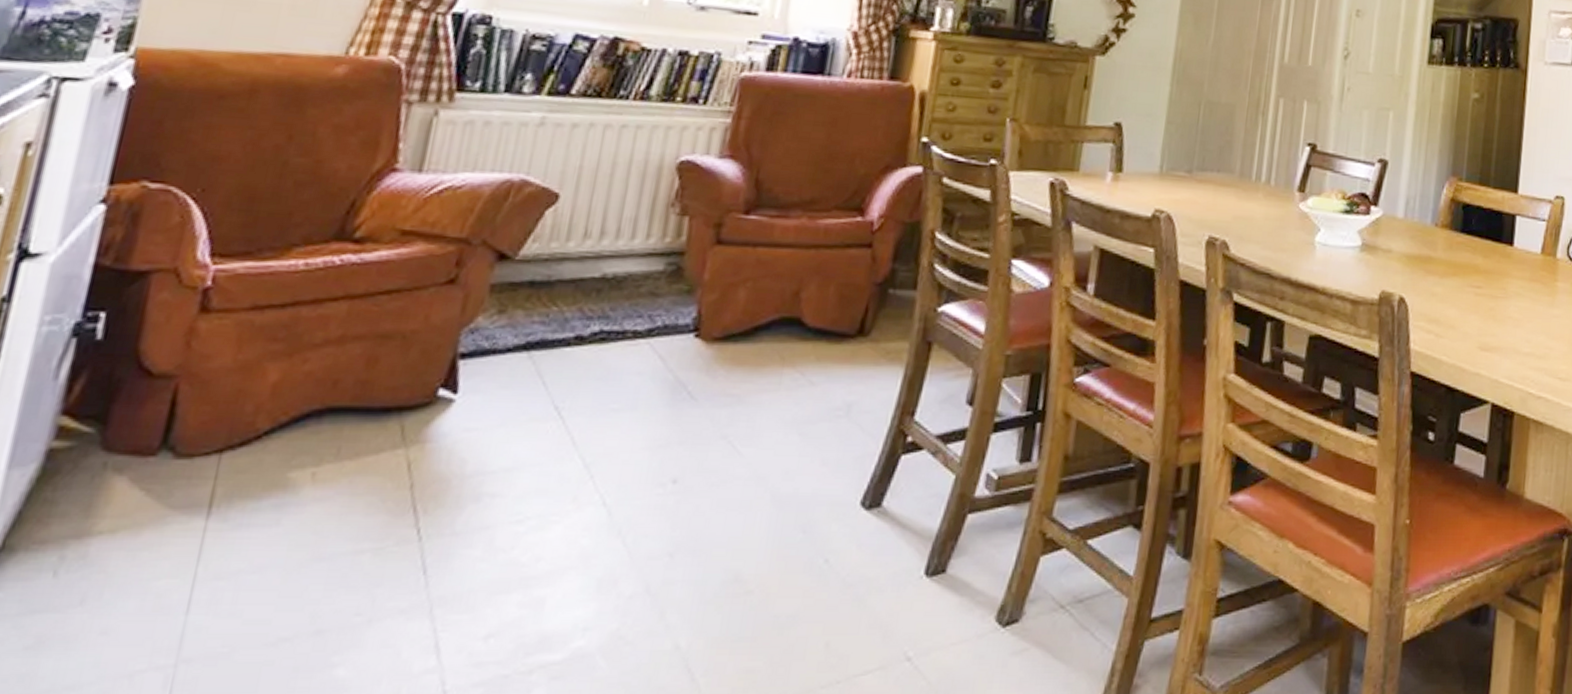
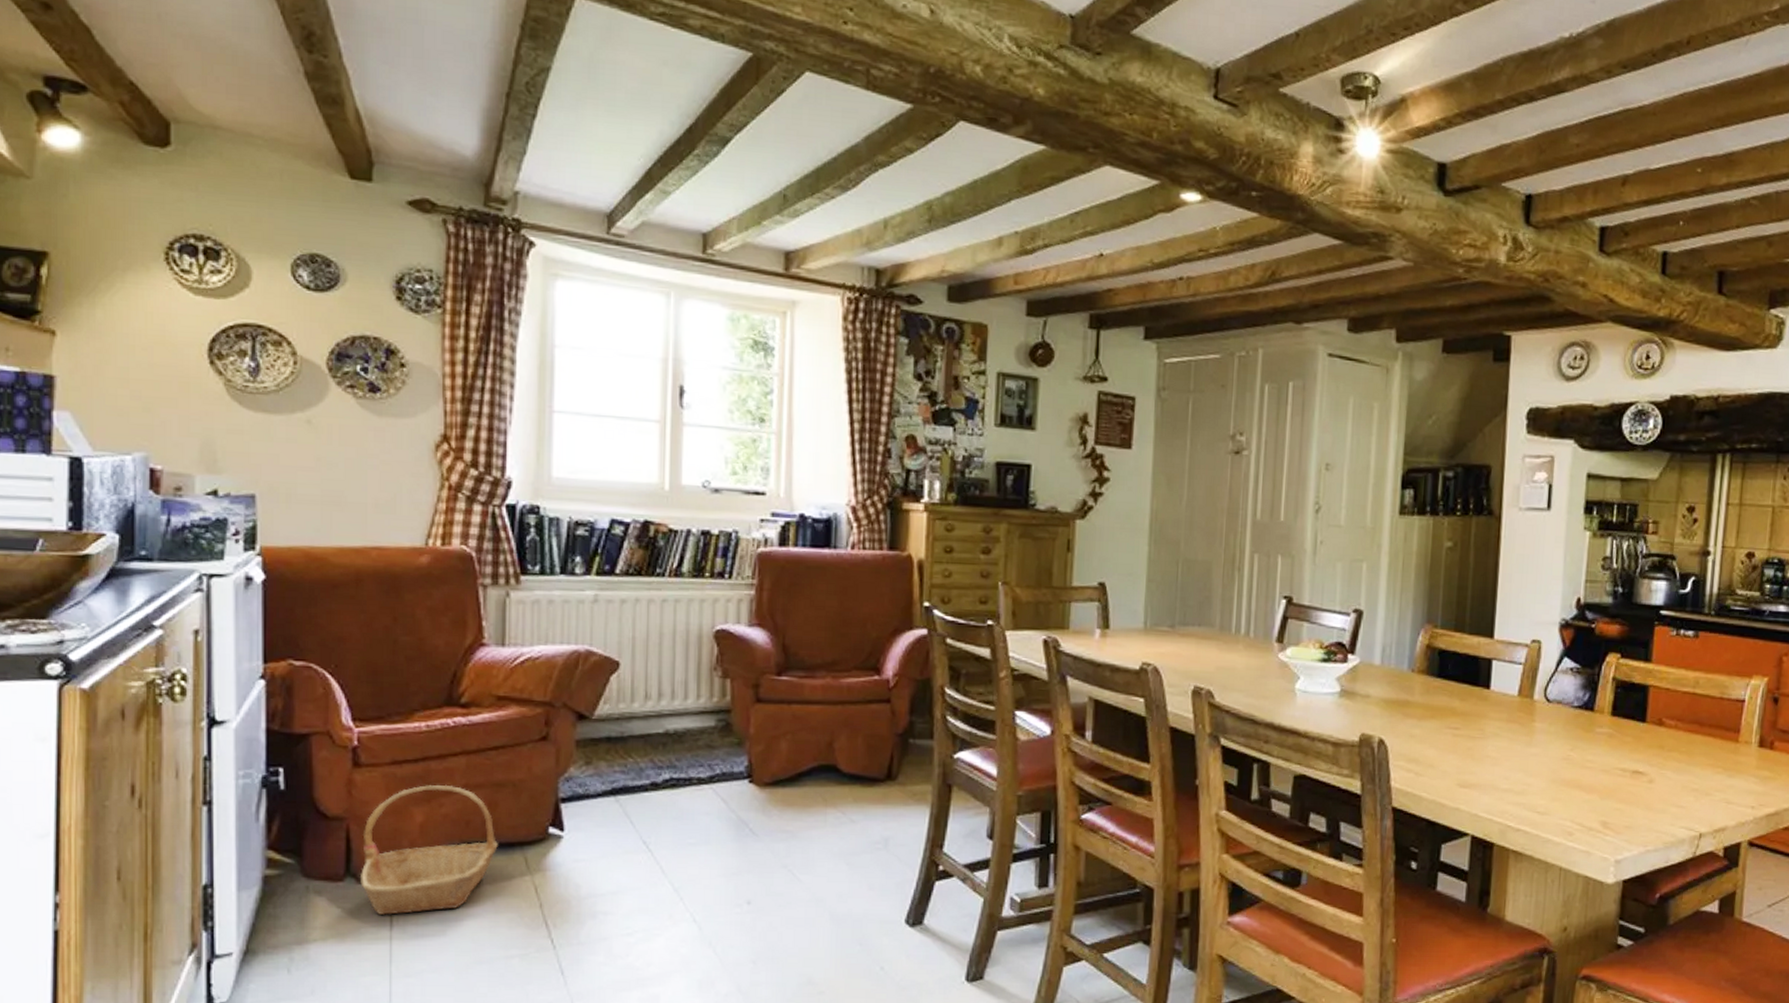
basket: none [178,335,372,499] -> present [361,784,499,915]

